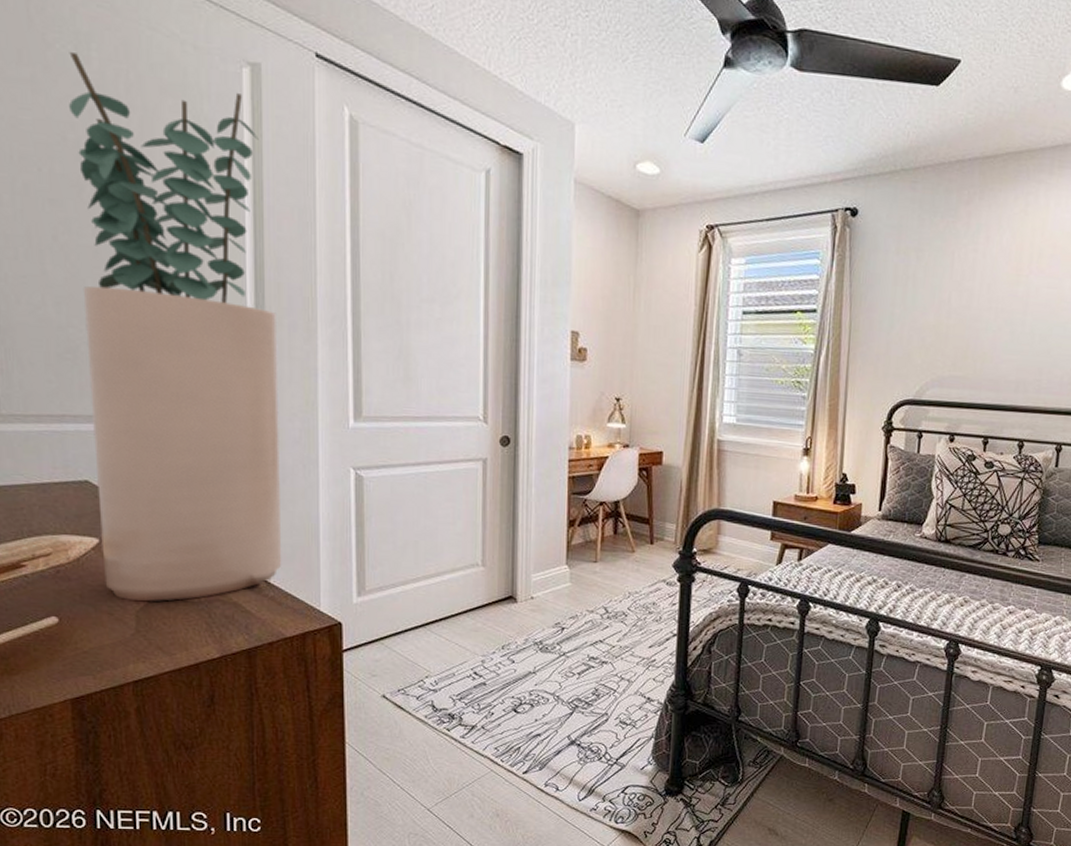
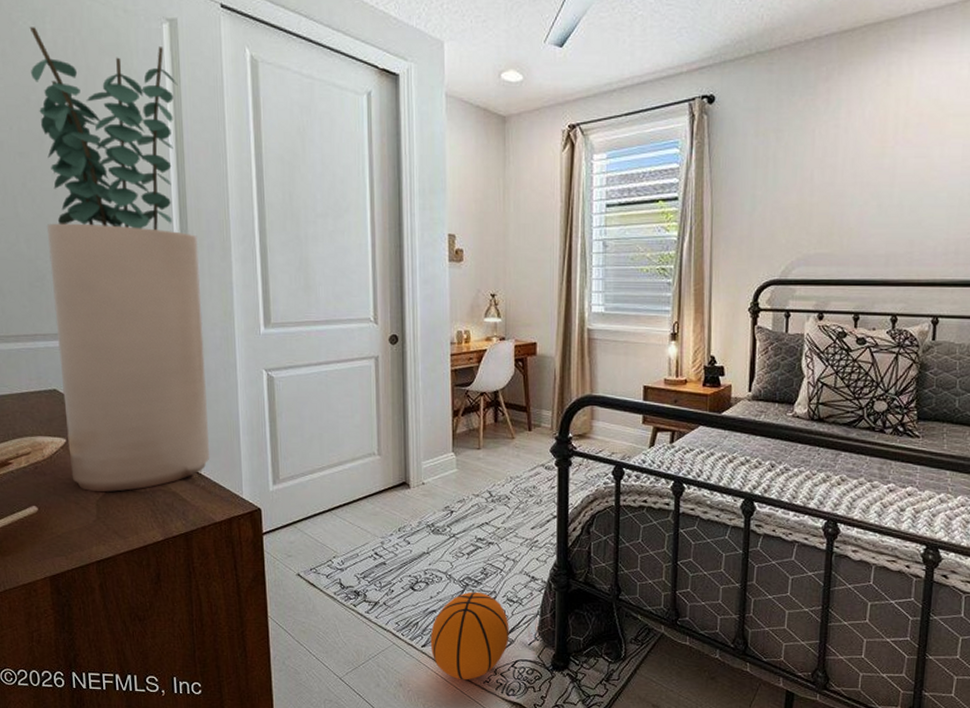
basketball: none [533,714,621,809] -> present [430,591,509,681]

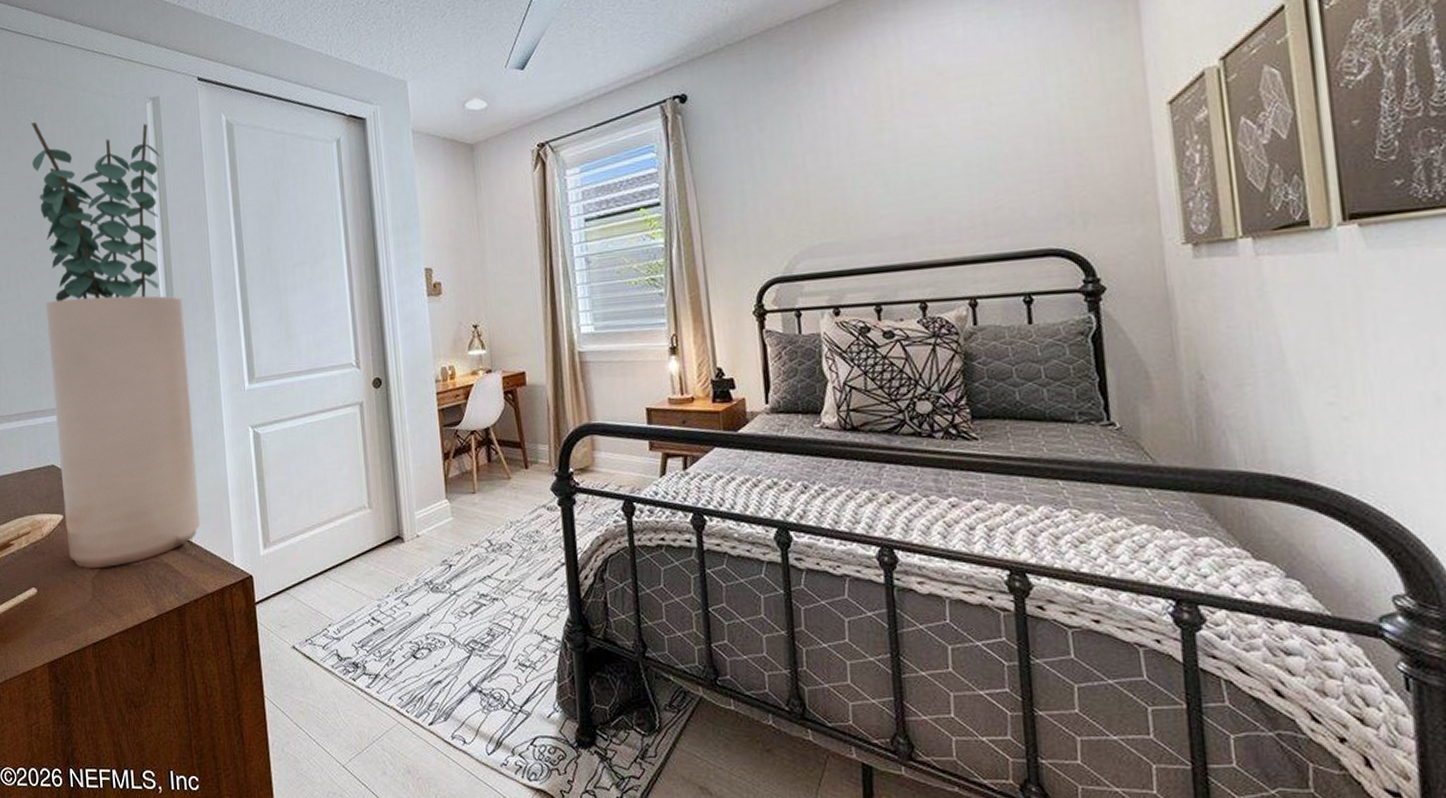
basketball: present [430,591,509,681] -> none [437,656,525,764]

